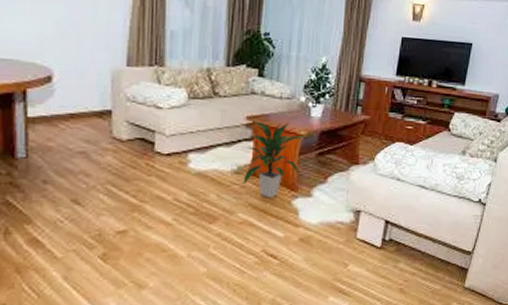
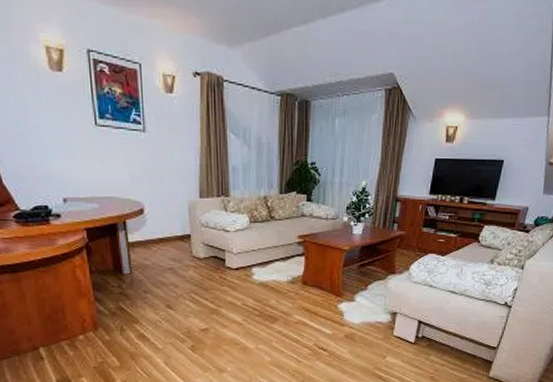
indoor plant: present [243,121,304,198] -> none [297,240,347,303]

